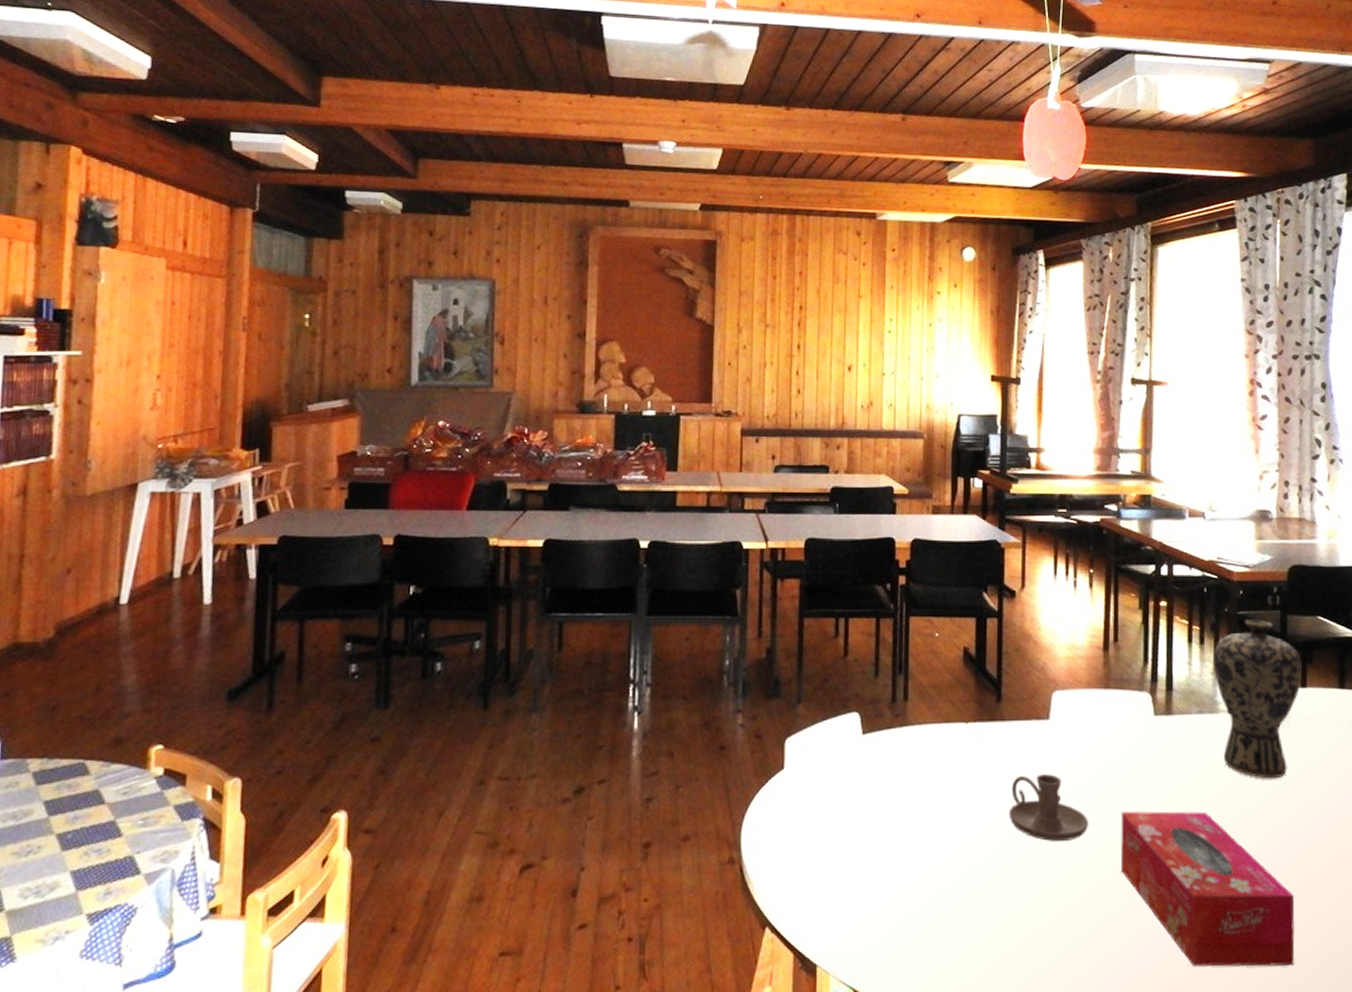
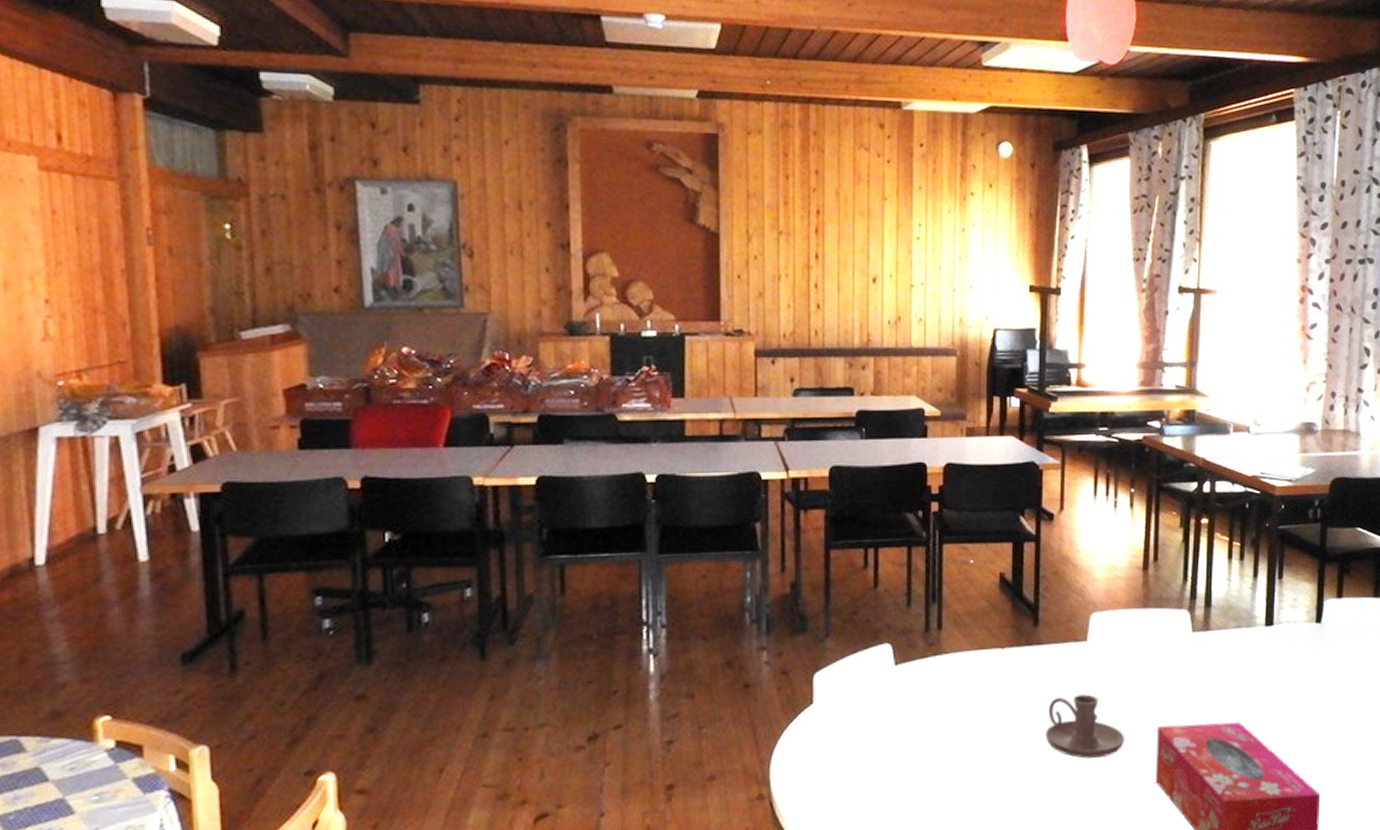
vase: present [1212,619,1302,779] -> none [1252,533,1339,688]

